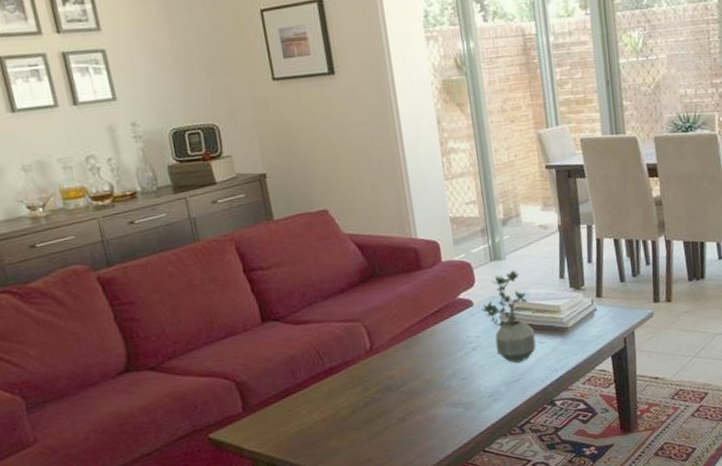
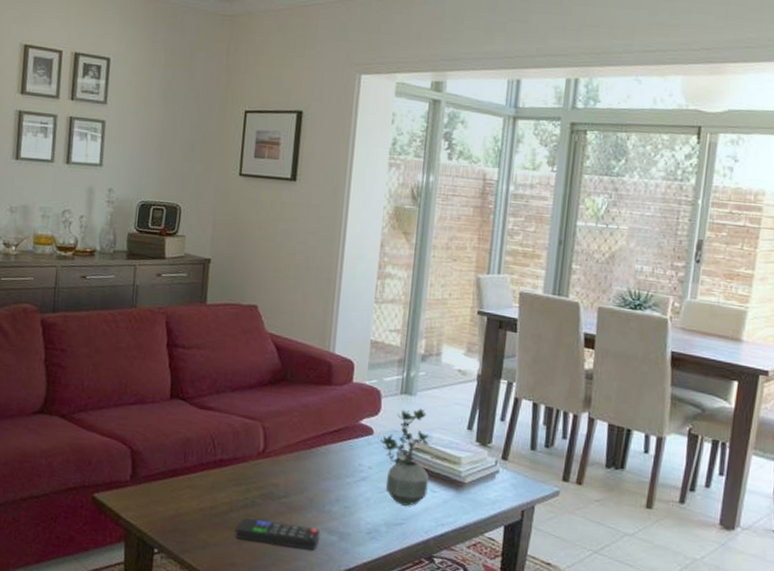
remote control: none [363,405,446,436] -> present [235,518,321,551]

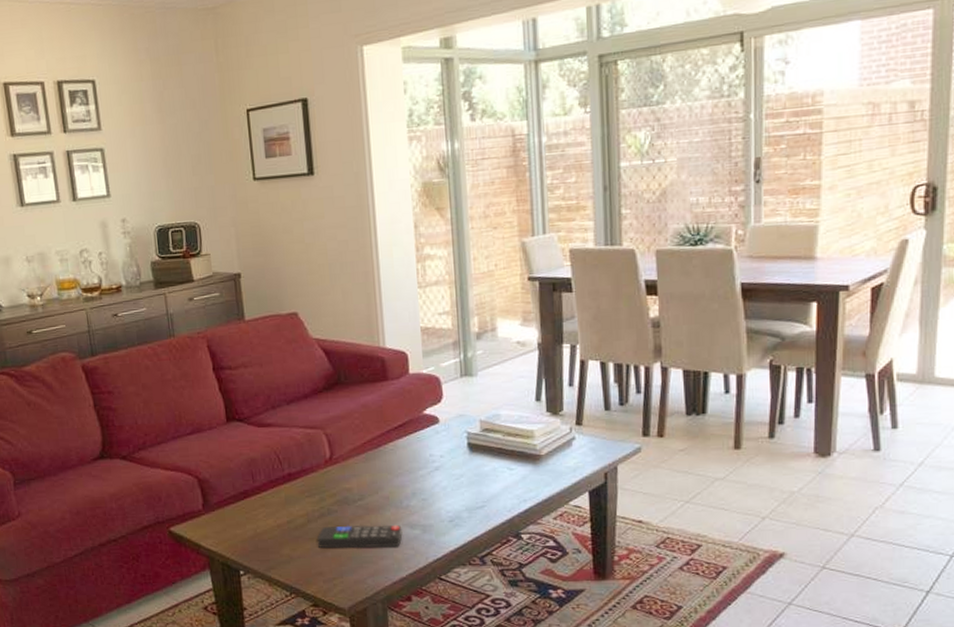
potted plant: present [380,408,429,506] -> none [448,388,504,488]

